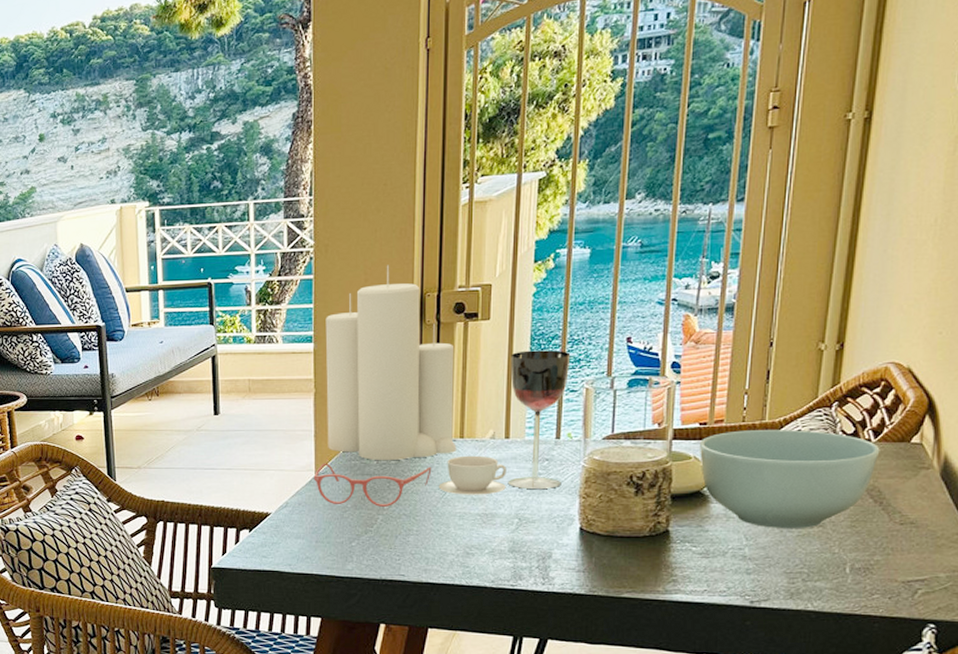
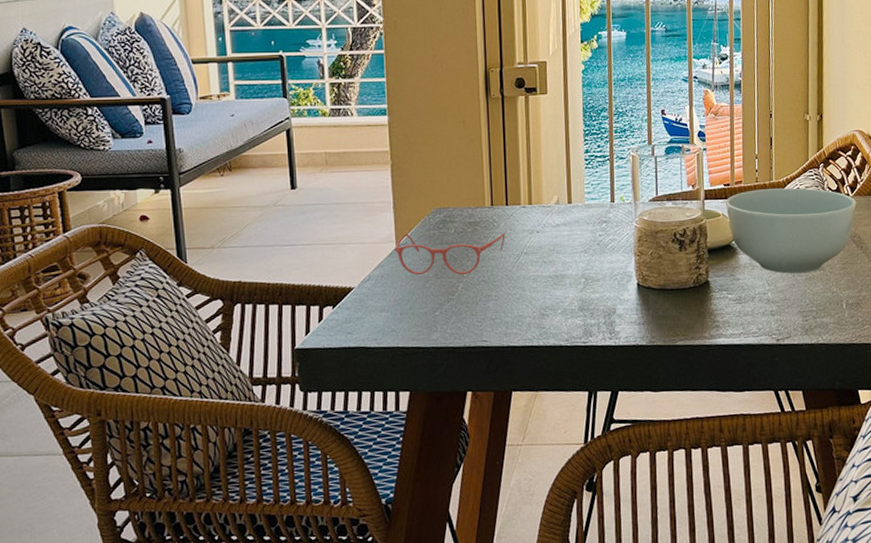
candle: present [325,265,457,461] -> none [398,42,526,230]
teacup: present [438,455,507,495] -> none [512,220,572,259]
wineglass: present [508,350,571,490] -> none [567,121,619,250]

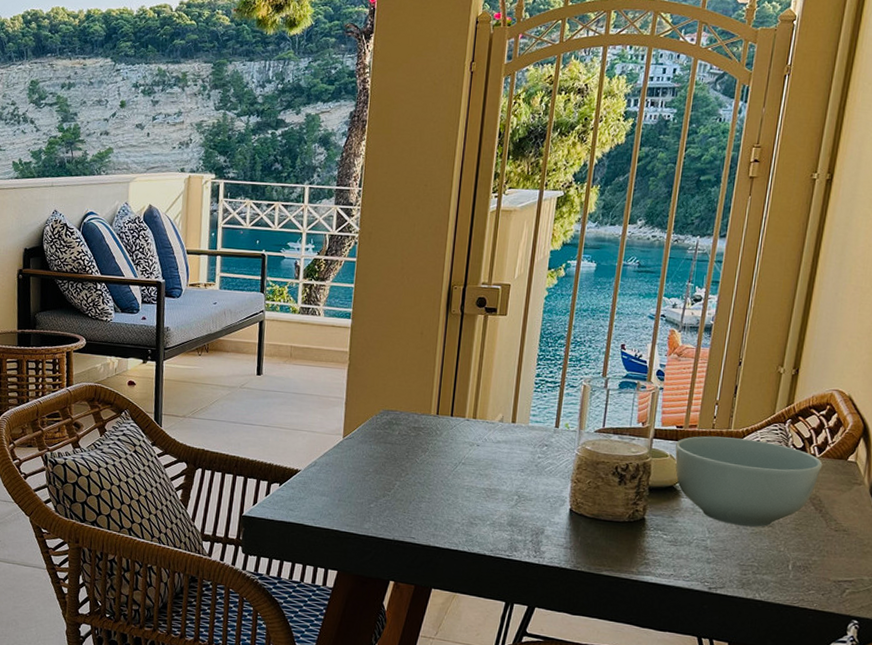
sunglasses: present [394,233,506,275] -> none [341,429,446,474]

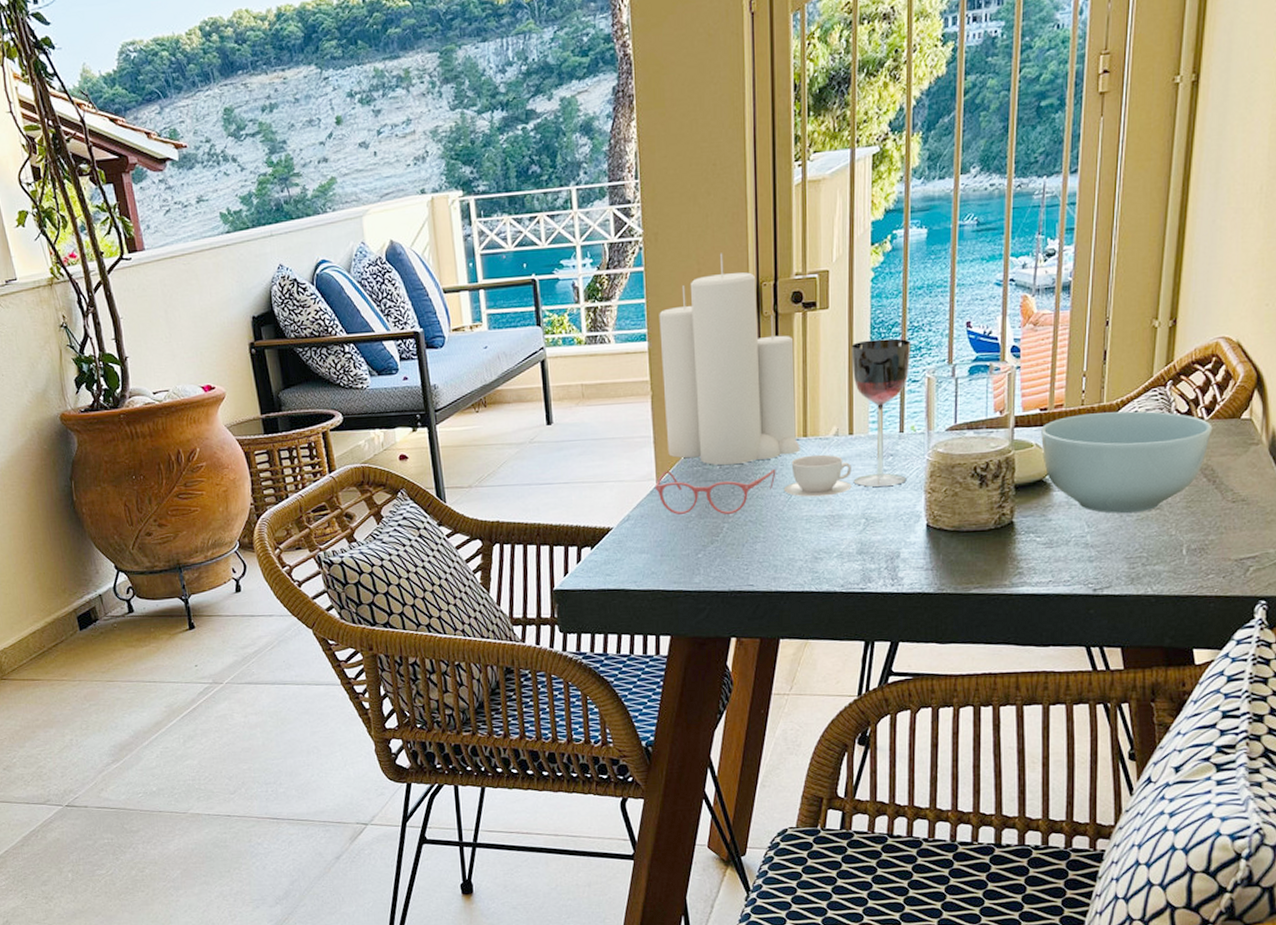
sunglasses: none [341,429,446,474] -> present [655,469,776,515]
candle: none [356,257,474,433] -> present [659,253,800,466]
teacup: none [450,434,511,472] -> present [783,454,852,497]
wineglass: none [511,346,573,472] -> present [851,338,911,487]

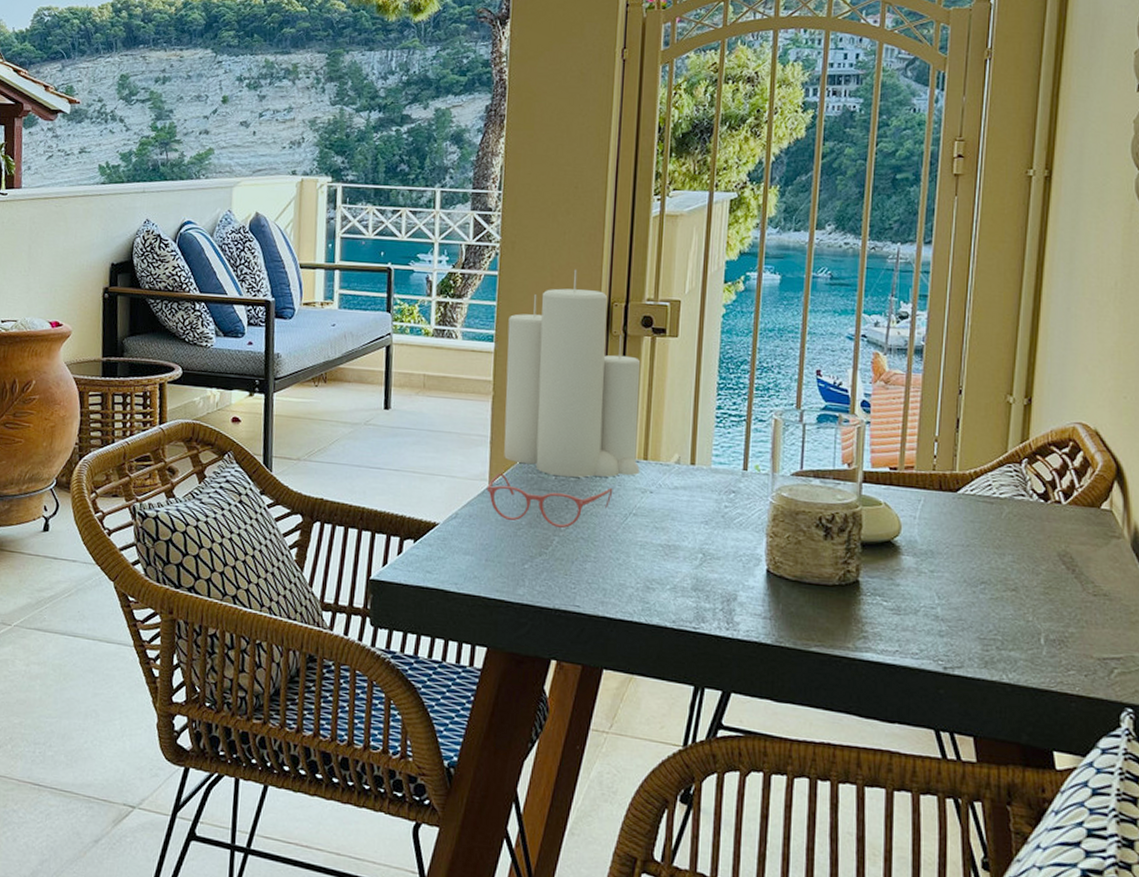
teacup: present [783,454,852,497] -> none [619,479,691,525]
wineglass: present [851,338,911,487] -> none [692,373,760,524]
bowl: present [1040,411,1213,514] -> none [889,479,1071,591]

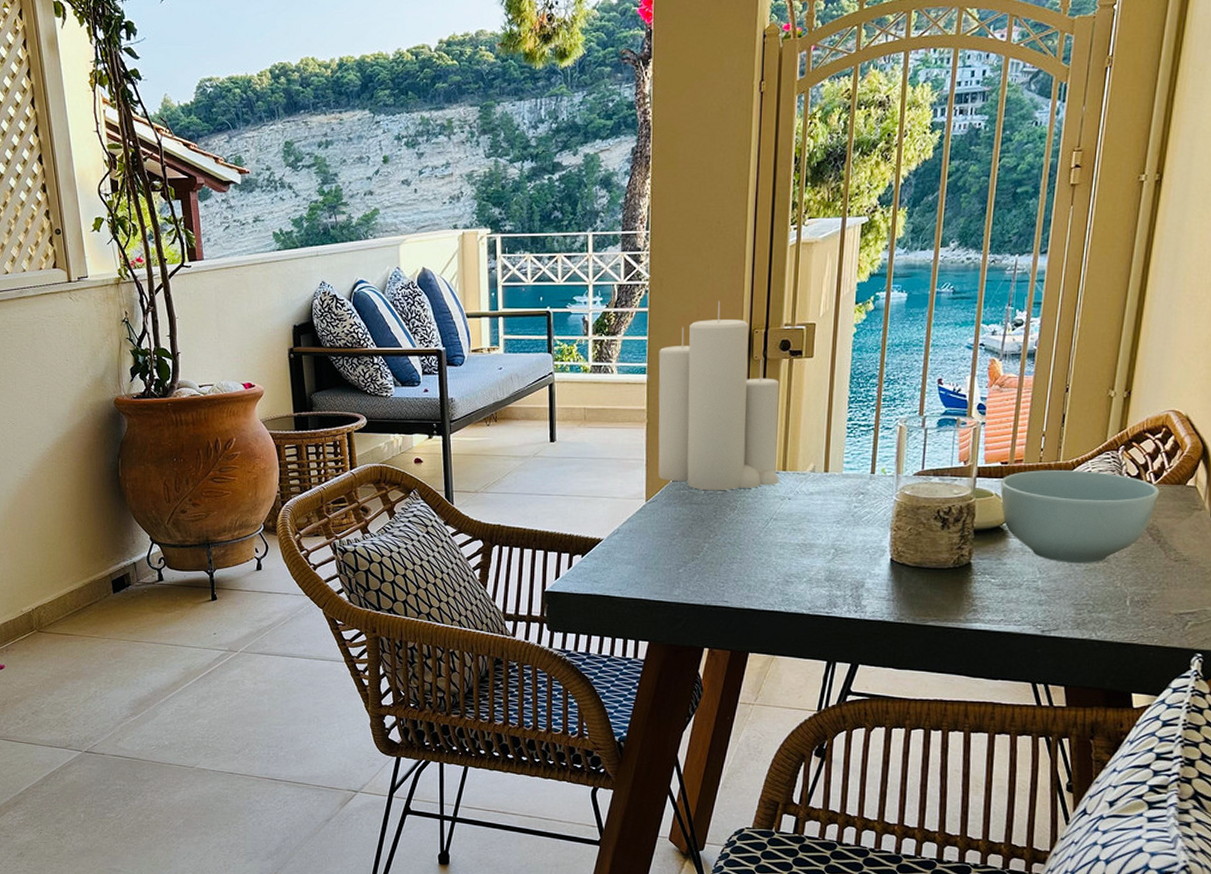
sunglasses: present [486,473,613,528] -> none [644,491,756,535]
bowl: none [889,479,1071,591] -> present [1000,470,1160,563]

